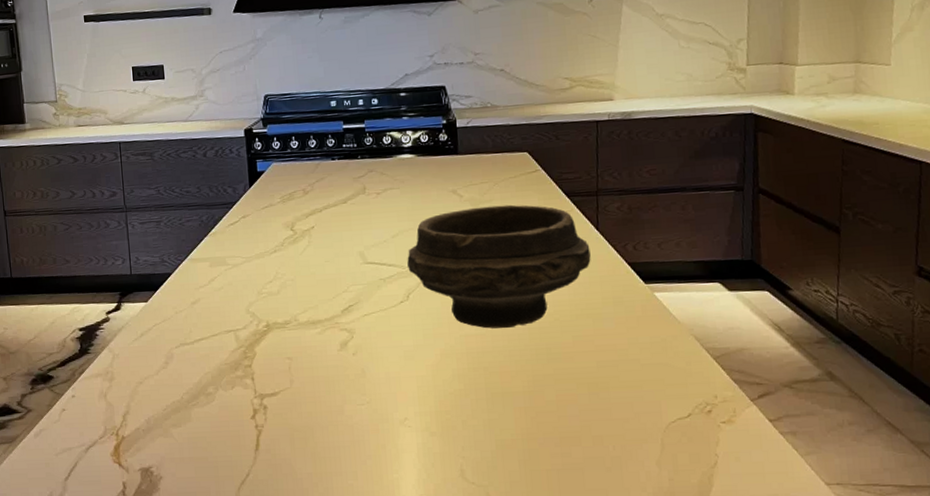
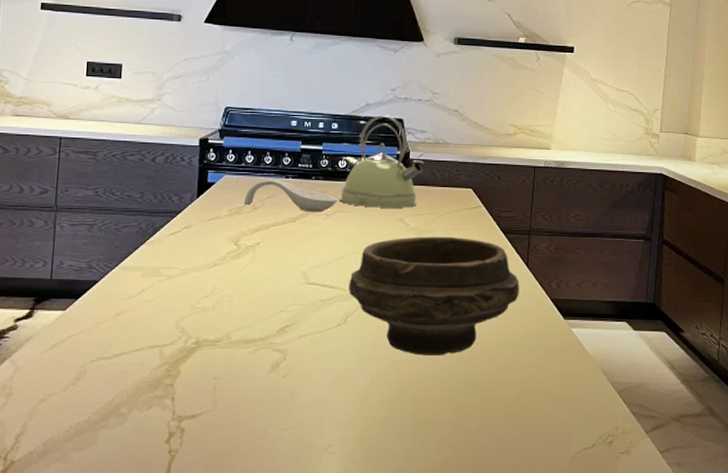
spoon rest: none [294,161,386,193] -> present [244,179,337,213]
kettle: none [388,84,473,182] -> present [340,115,424,208]

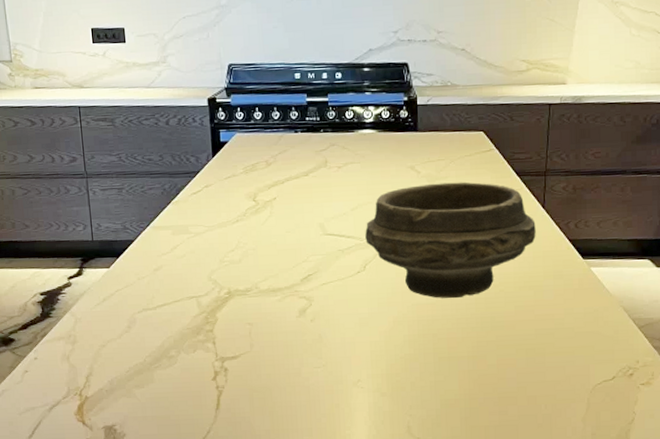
spoon rest: present [244,179,337,213] -> none [257,134,347,166]
kettle: present [340,115,424,208] -> none [350,60,433,157]

